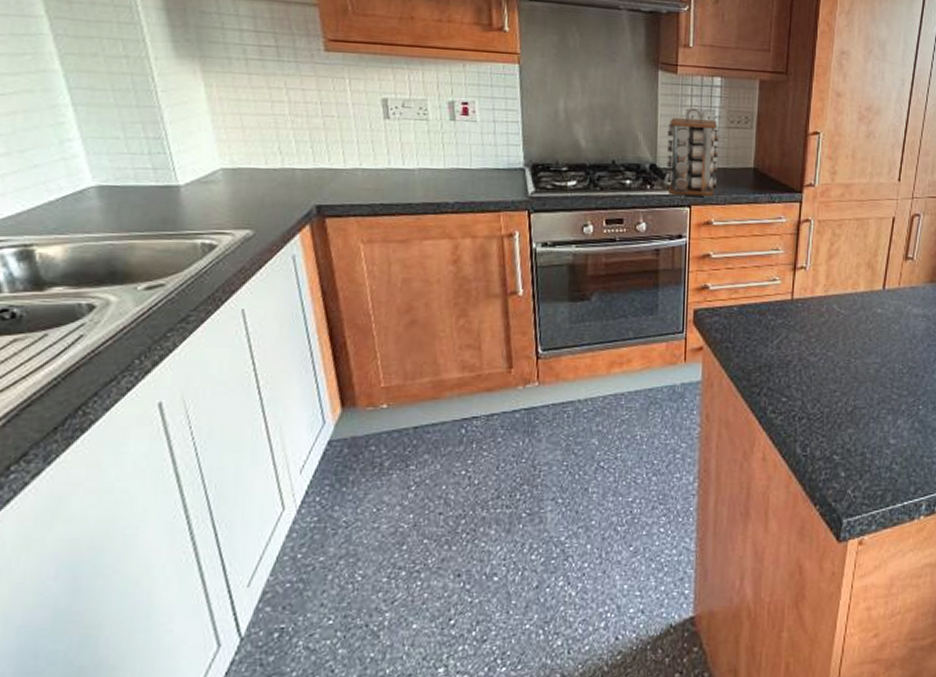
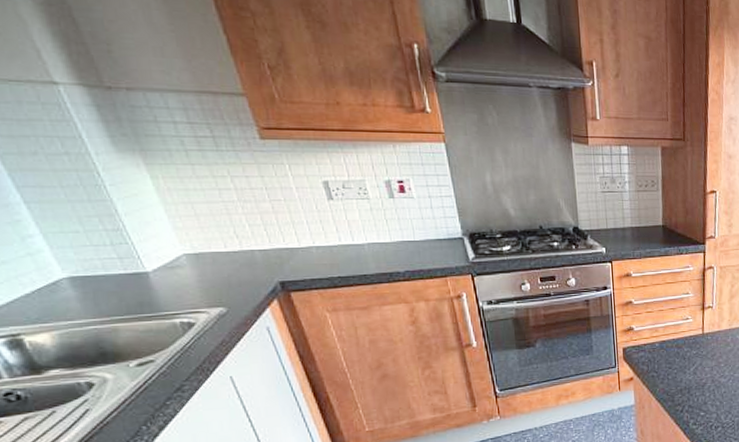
spice rack: present [666,108,719,197] -> none [585,175,632,254]

